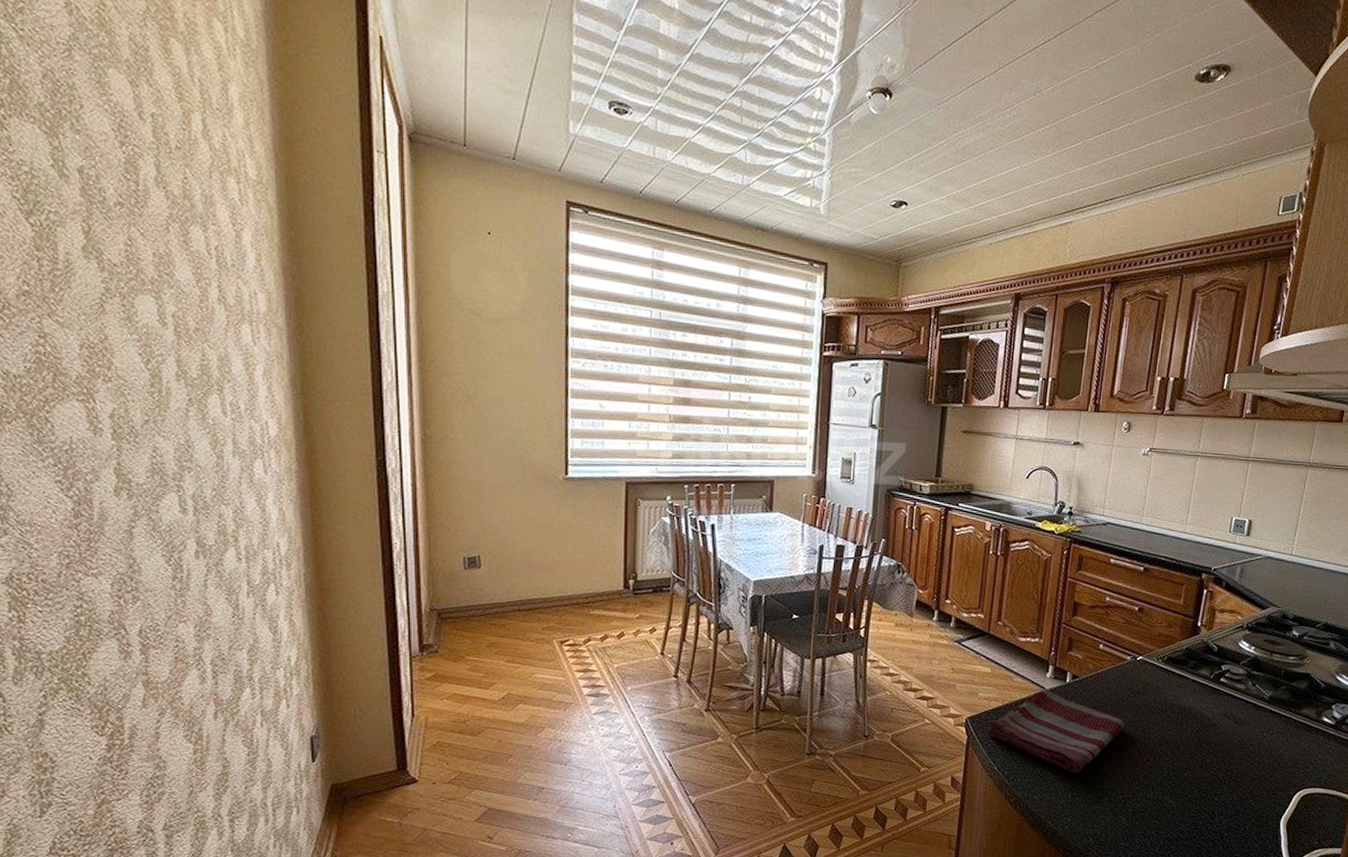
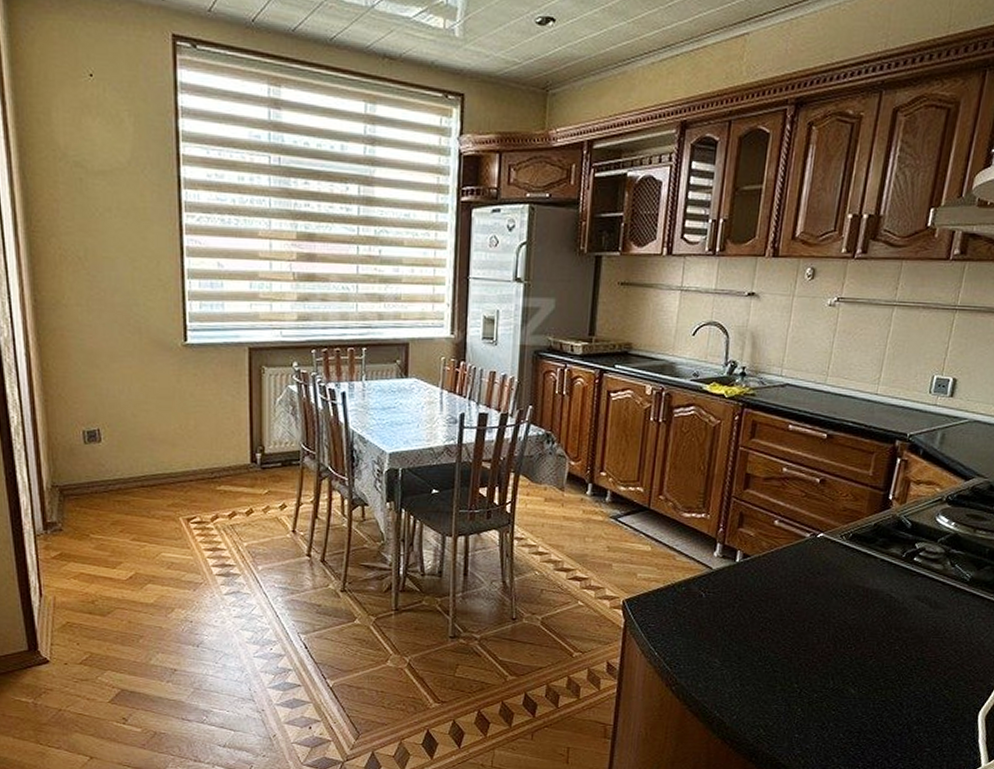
dish towel: present [987,689,1127,774] -> none [646,569,804,660]

